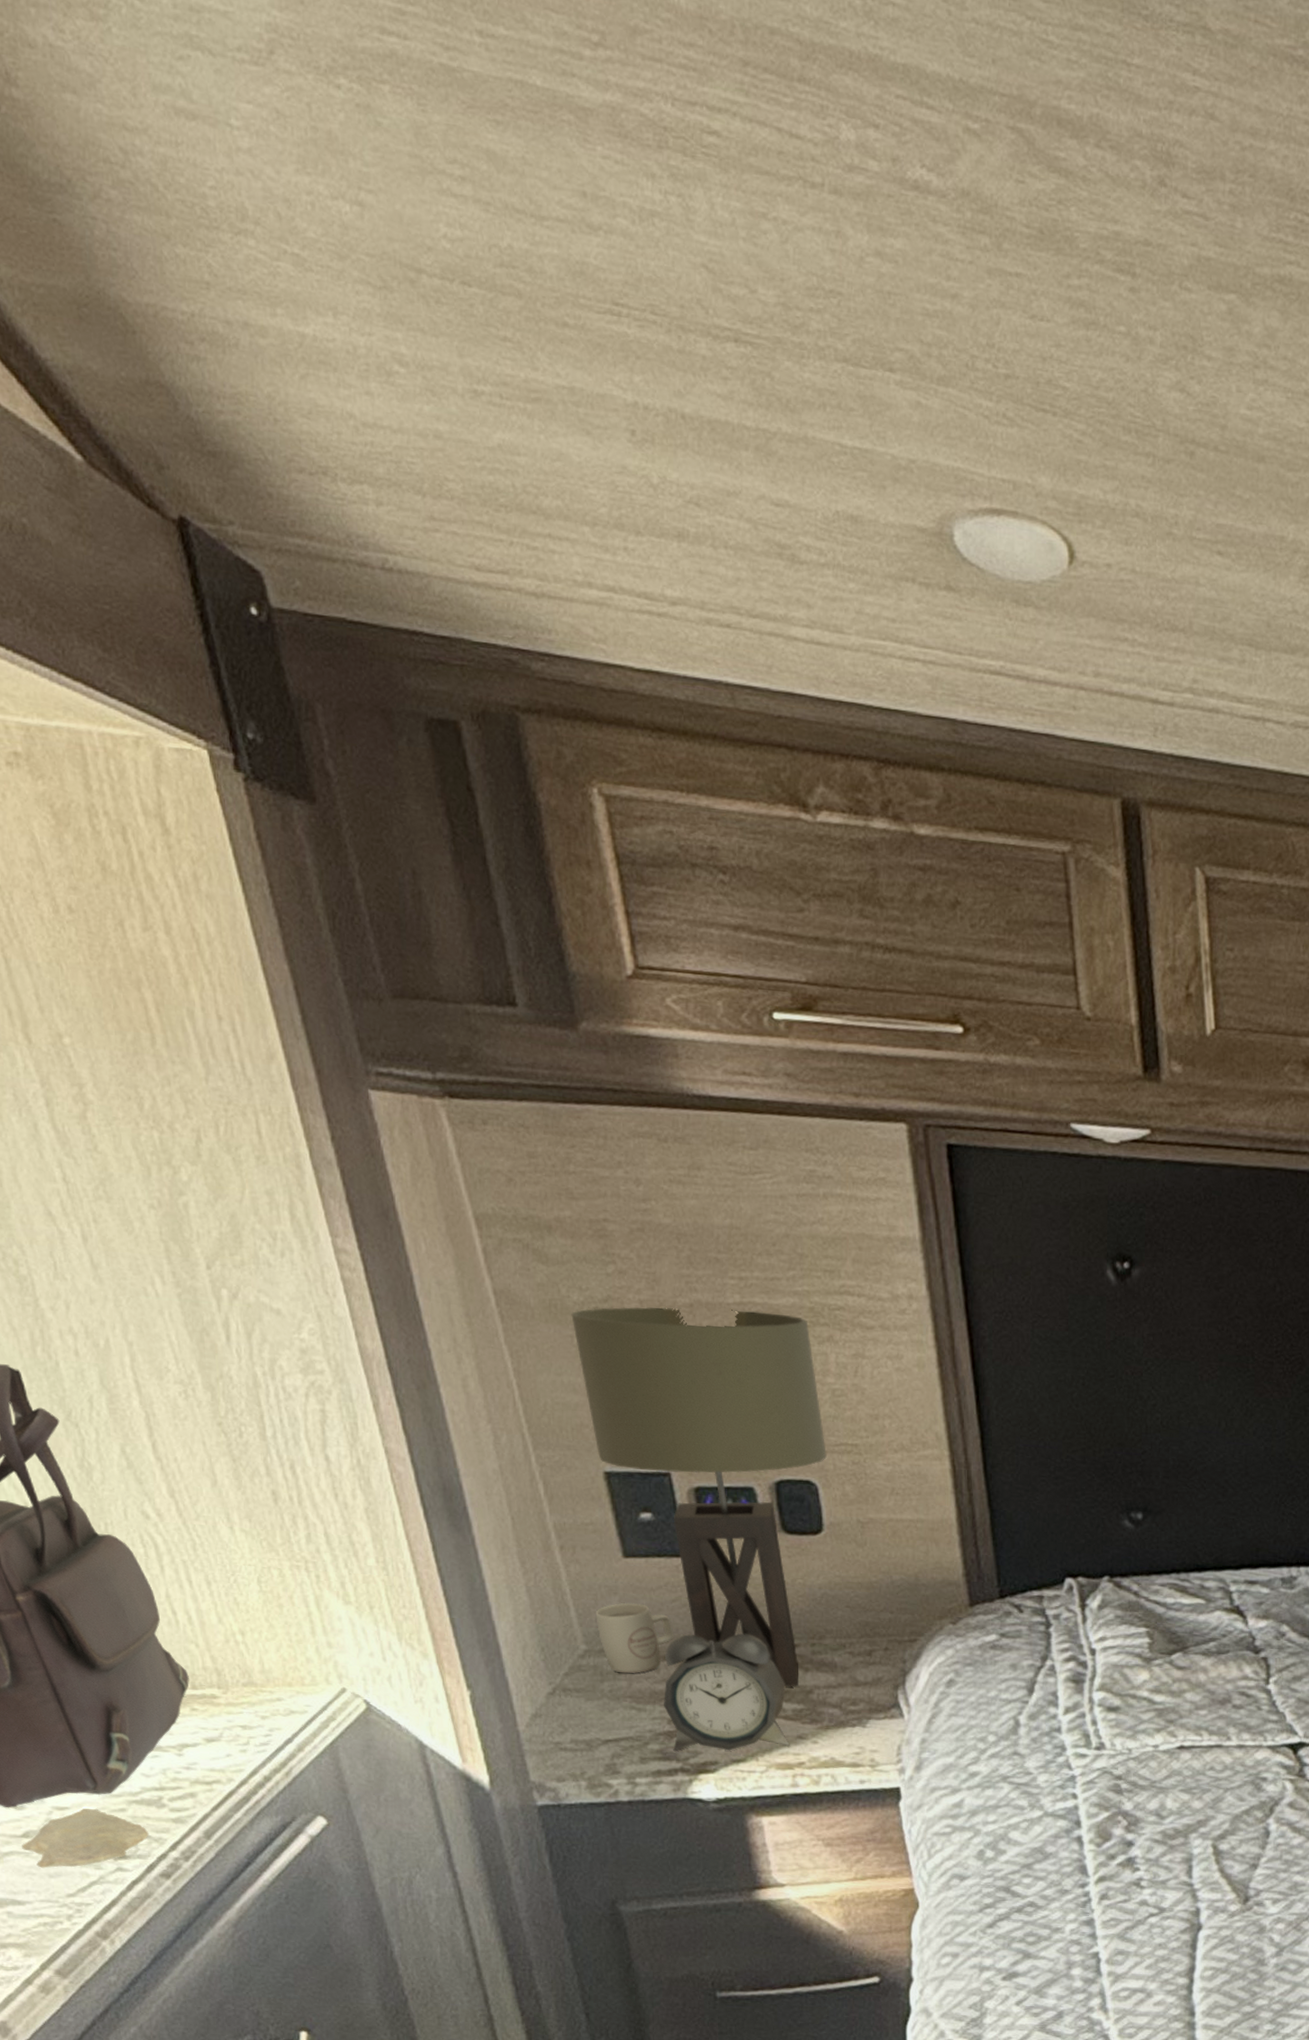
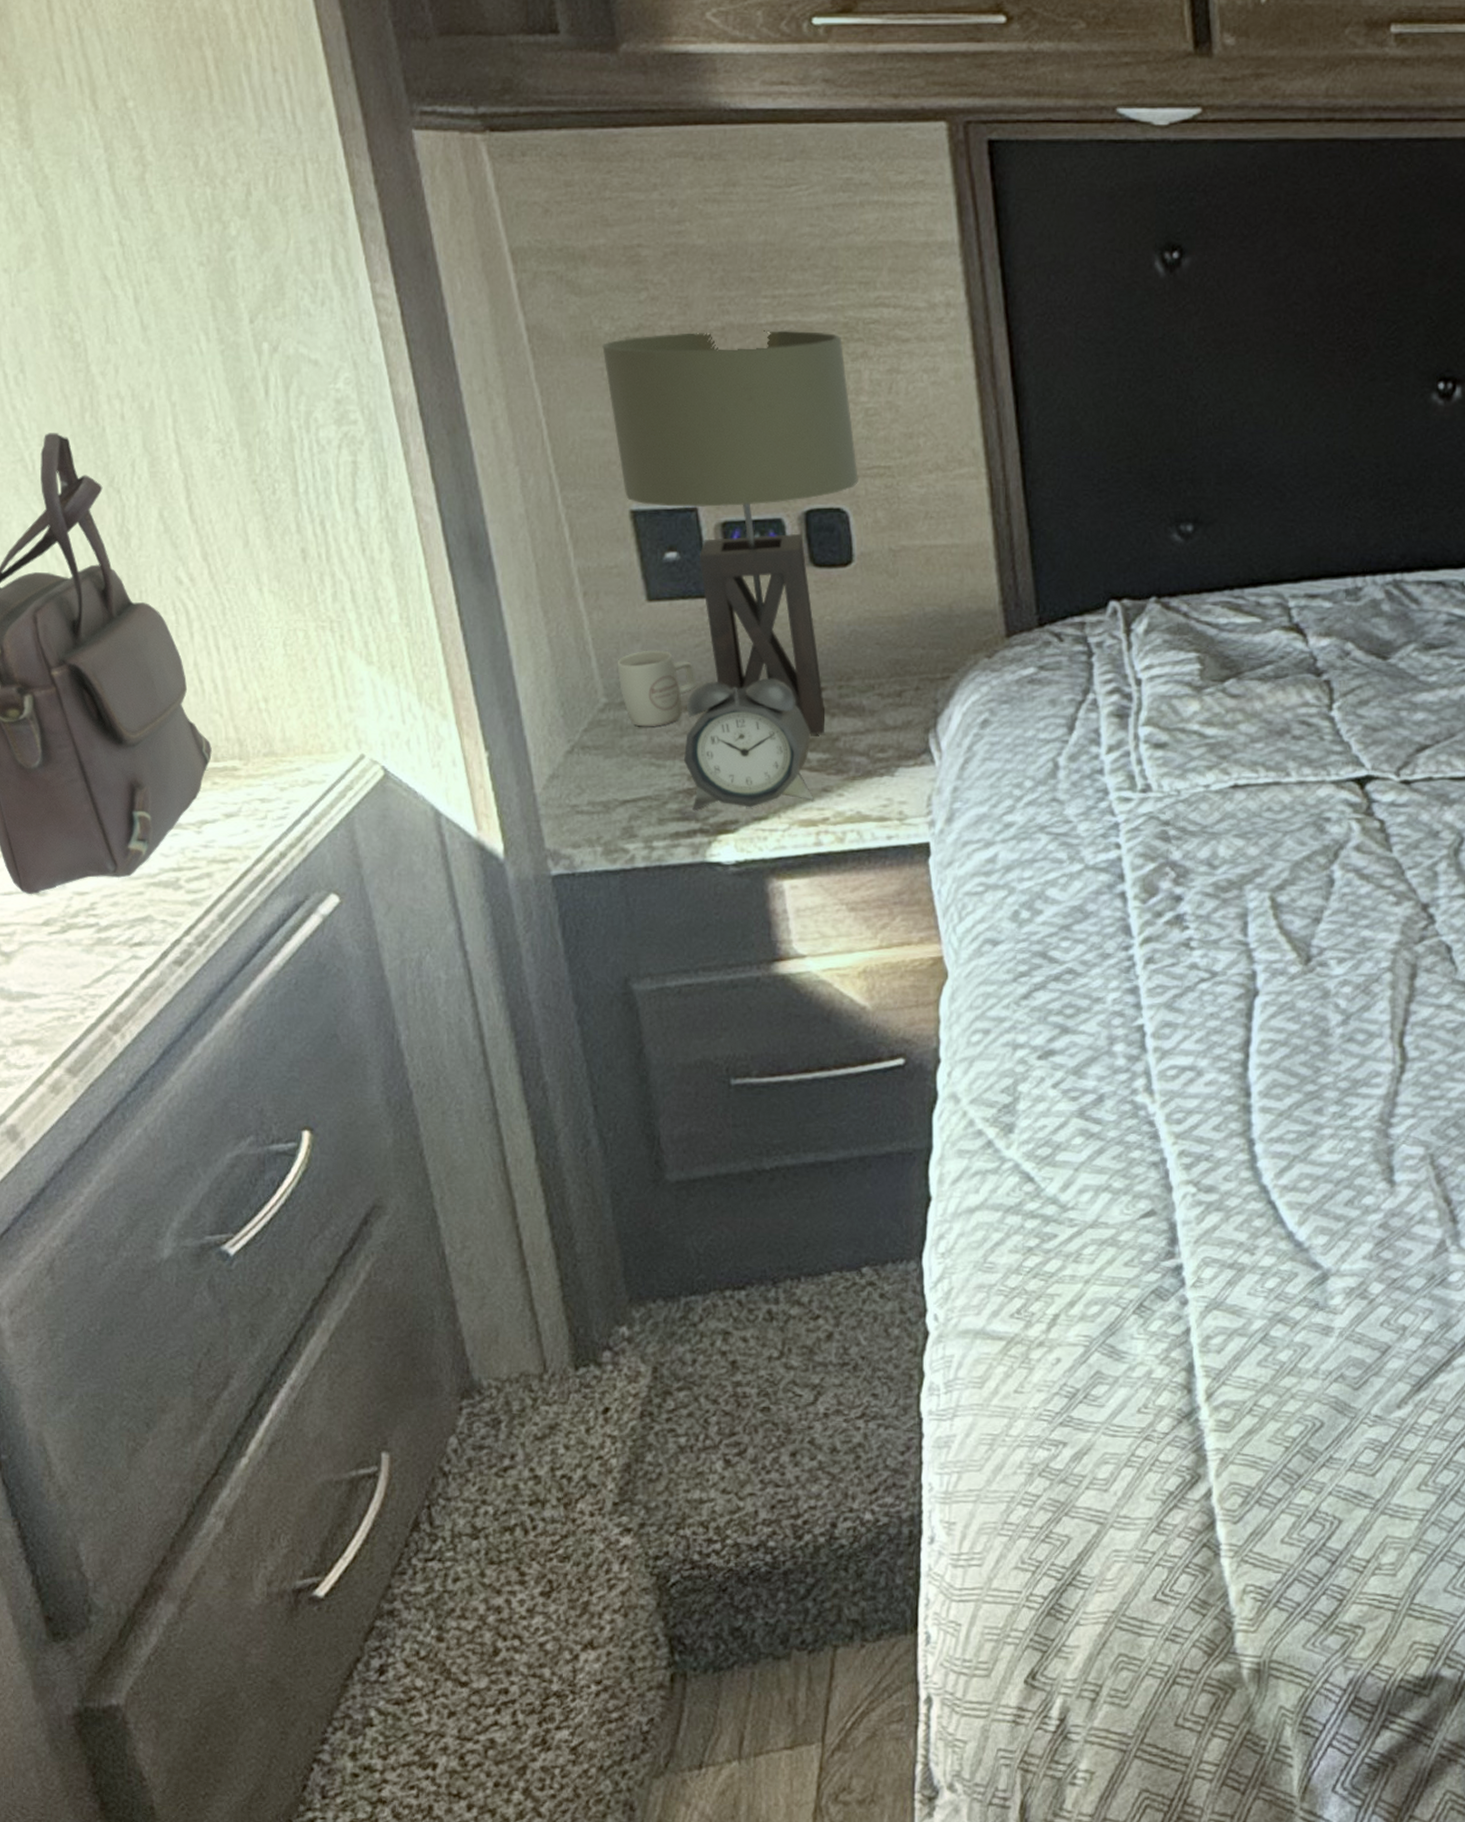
tissue: present [22,1808,149,1868] -> none [42,892,165,958]

